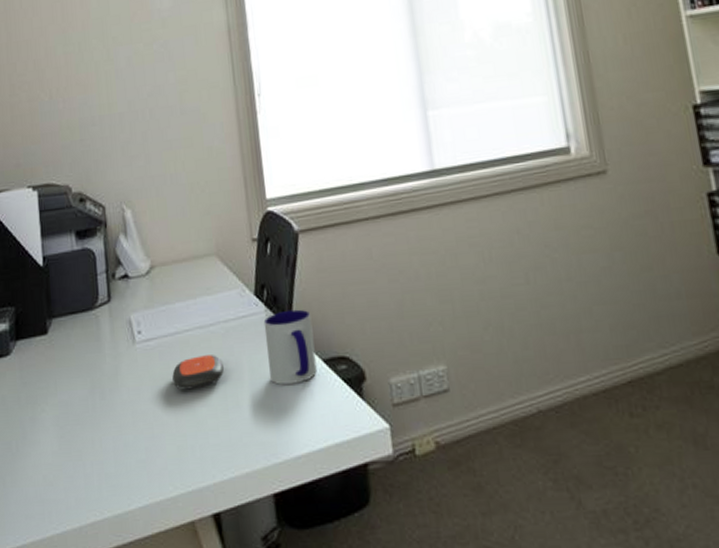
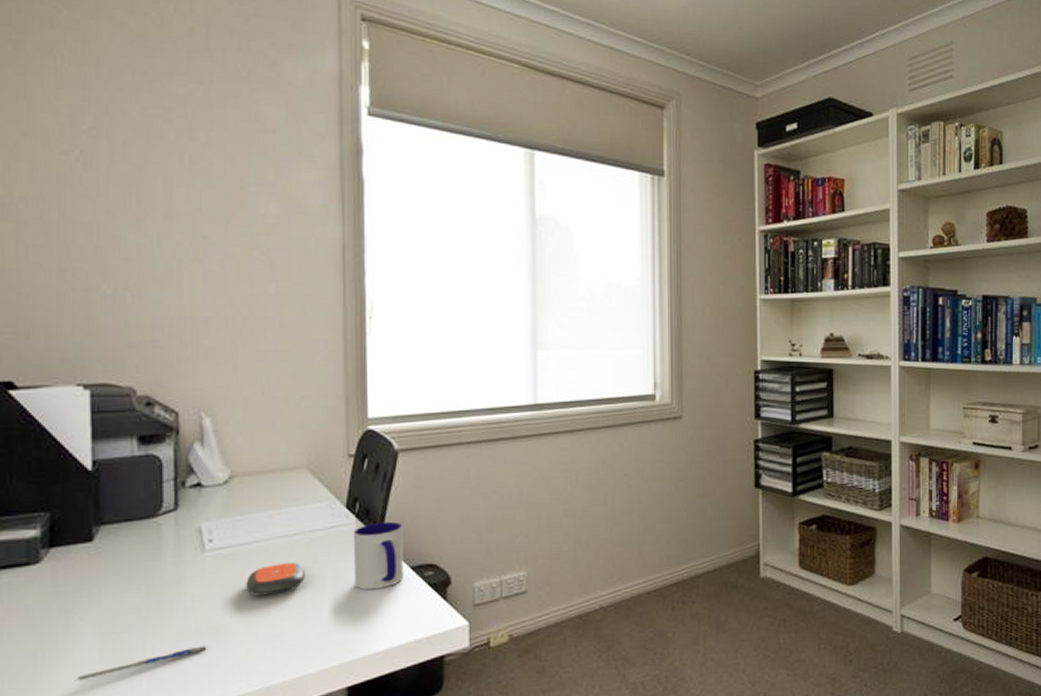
pen: none [41,441,143,473] -> present [74,645,206,683]

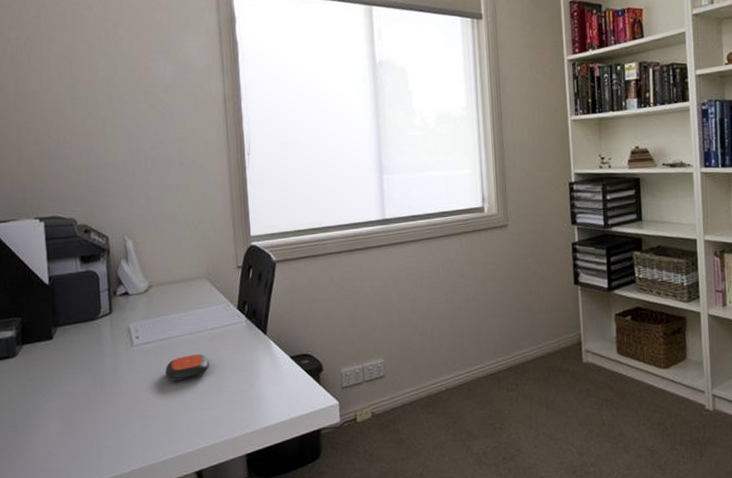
pen: present [74,645,206,683] -> none [45,420,138,449]
mug: present [353,521,404,590] -> none [244,319,285,375]

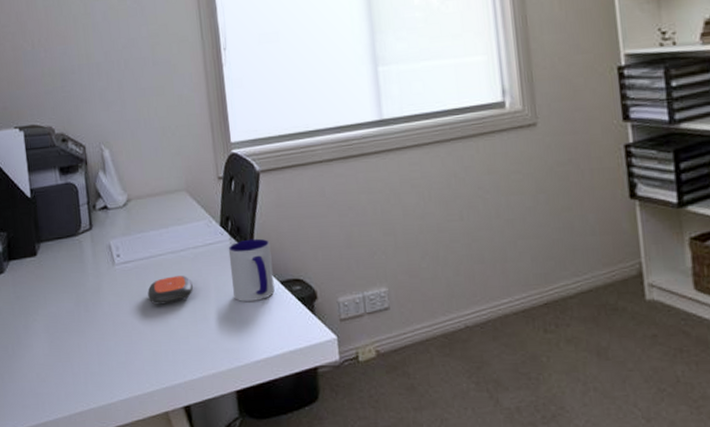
mug: none [244,319,285,375] -> present [228,238,275,302]

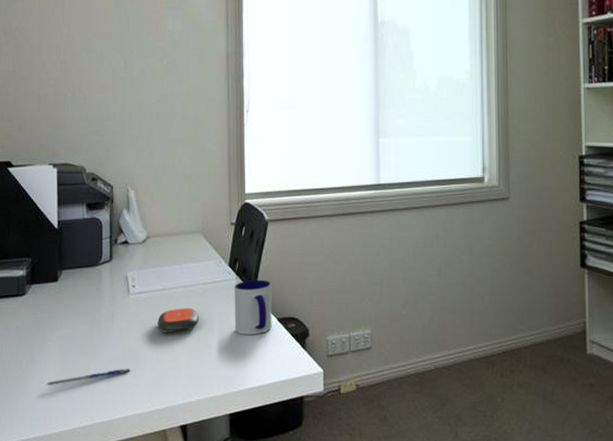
pen: none [34,346,123,372] -> present [45,368,130,387]

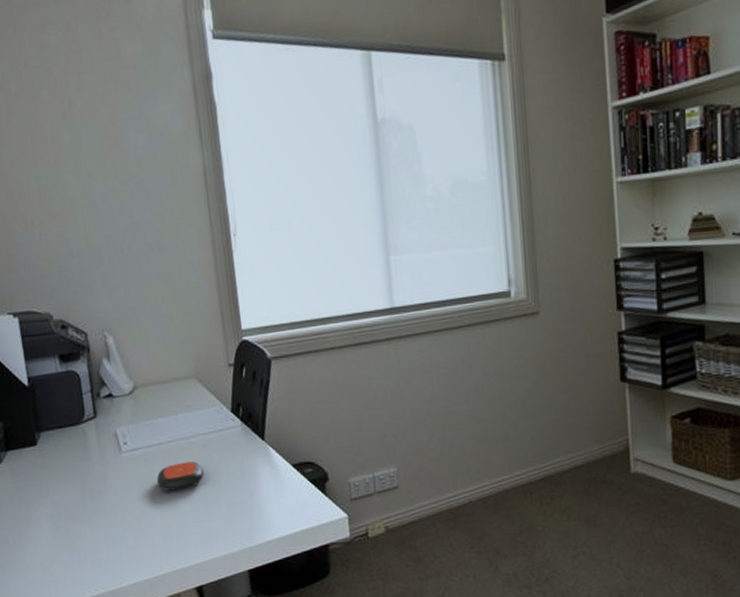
pen: present [45,368,130,387] -> none [38,532,132,561]
mug: present [234,279,272,335] -> none [239,423,287,485]

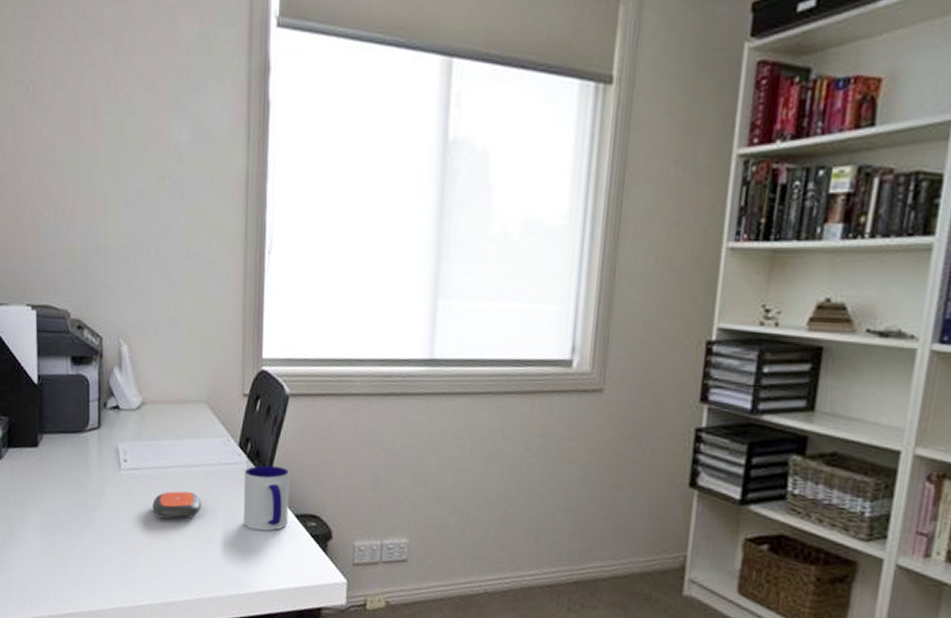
mug: none [239,423,287,485] -> present [243,465,290,531]

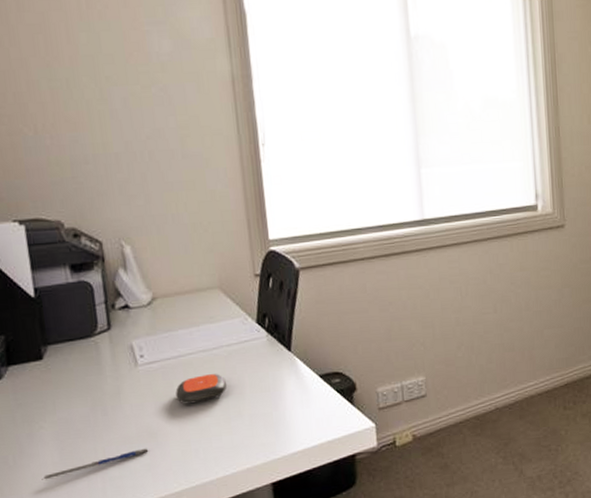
pen: none [25,554,120,567] -> present [42,448,148,481]
mug: present [243,465,290,531] -> none [265,334,314,397]

